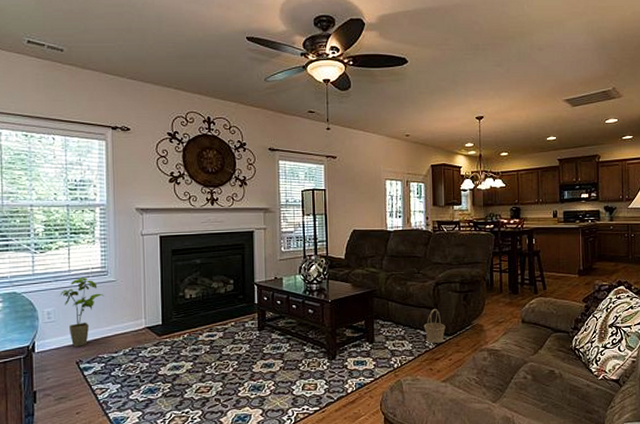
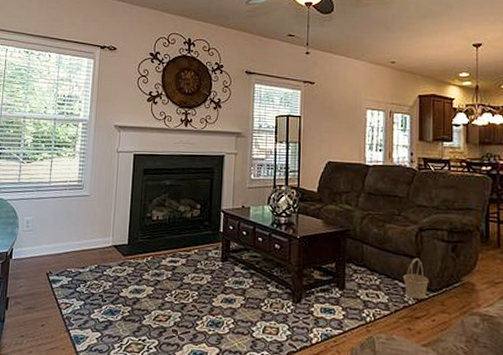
house plant: present [59,278,104,347] -> none [39,190,78,258]

